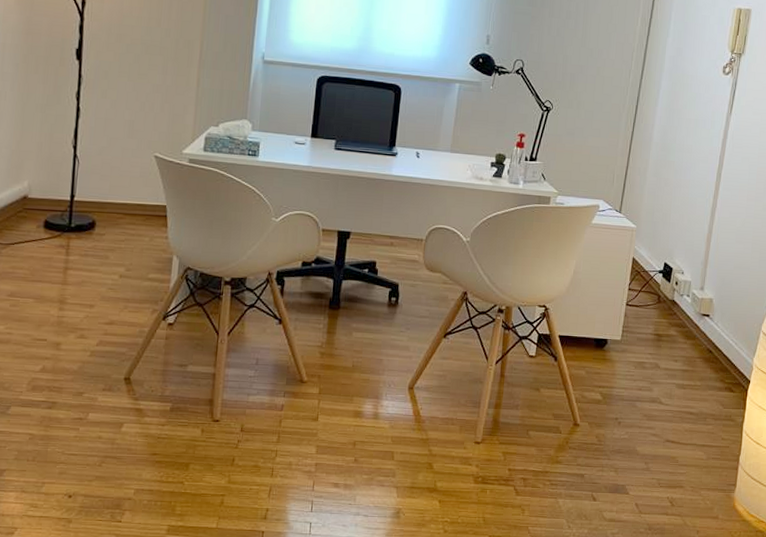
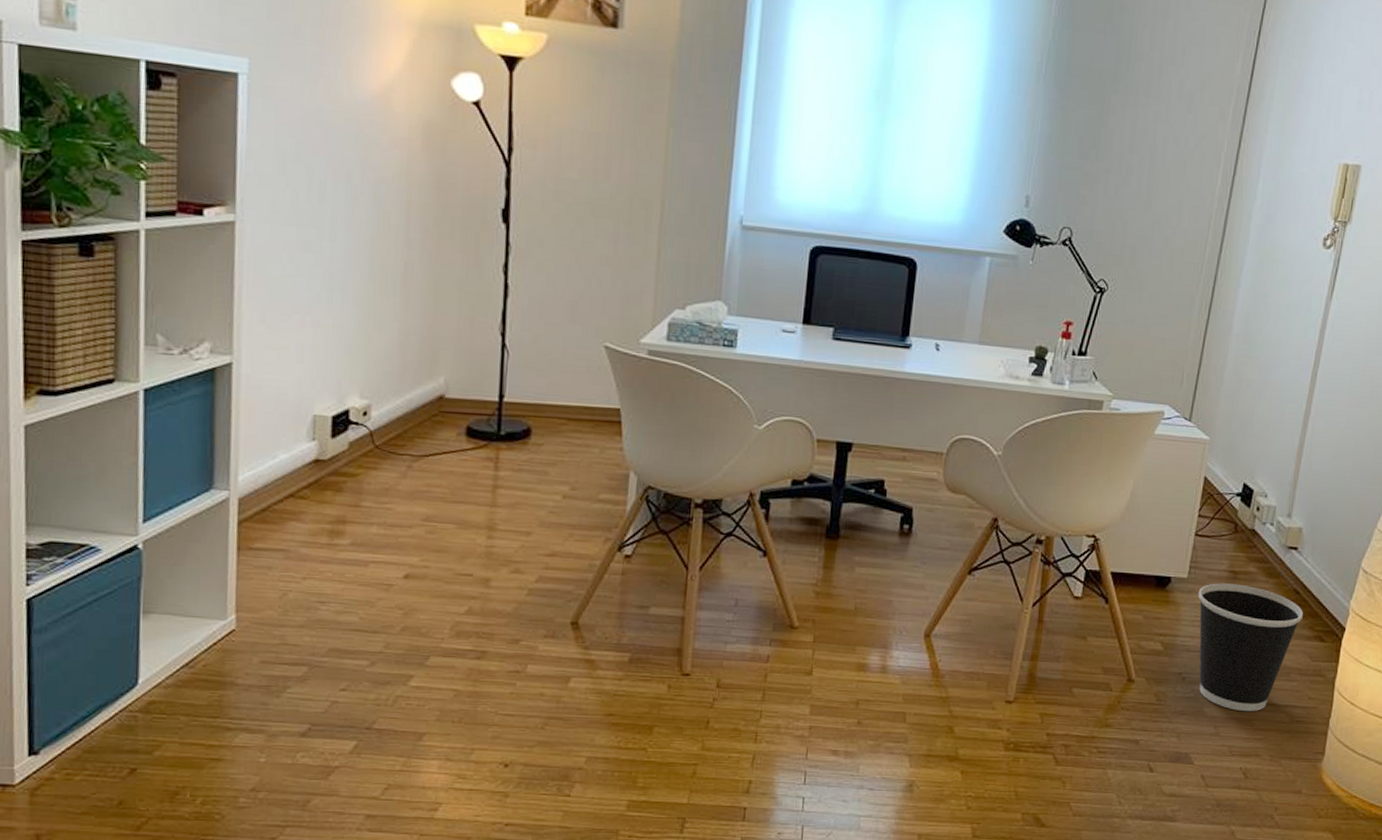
wastebasket: none [629,344,715,450] -> present [1198,583,1303,711]

